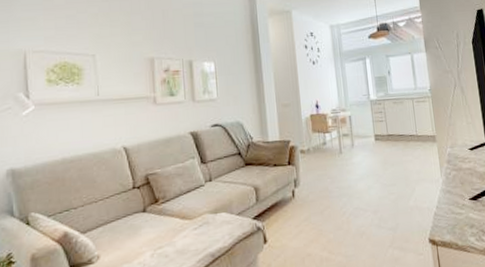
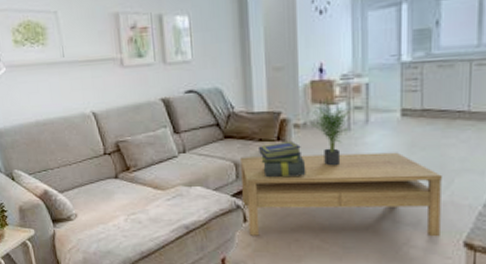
coffee table: none [258,169,413,256] -> present [239,152,442,237]
stack of books: none [274,164,313,199] -> present [259,140,306,178]
potted plant: none [312,127,340,185] -> present [310,97,349,166]

